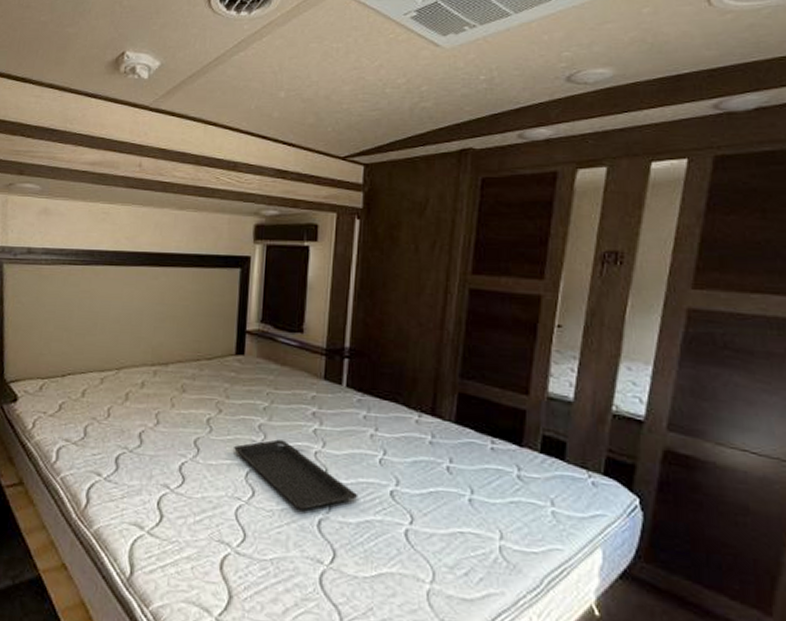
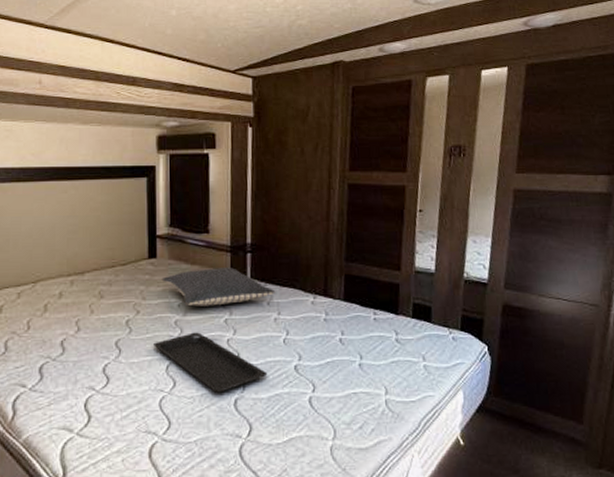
pillow: none [248,371,374,414] -> present [161,267,276,306]

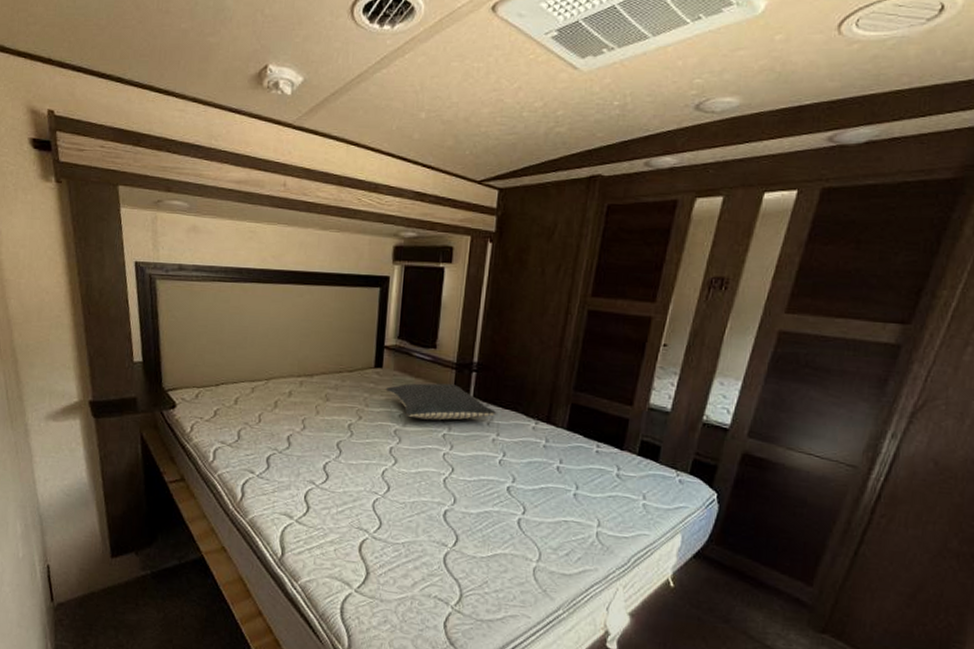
serving tray: present [154,332,268,393] -> none [372,443,480,503]

